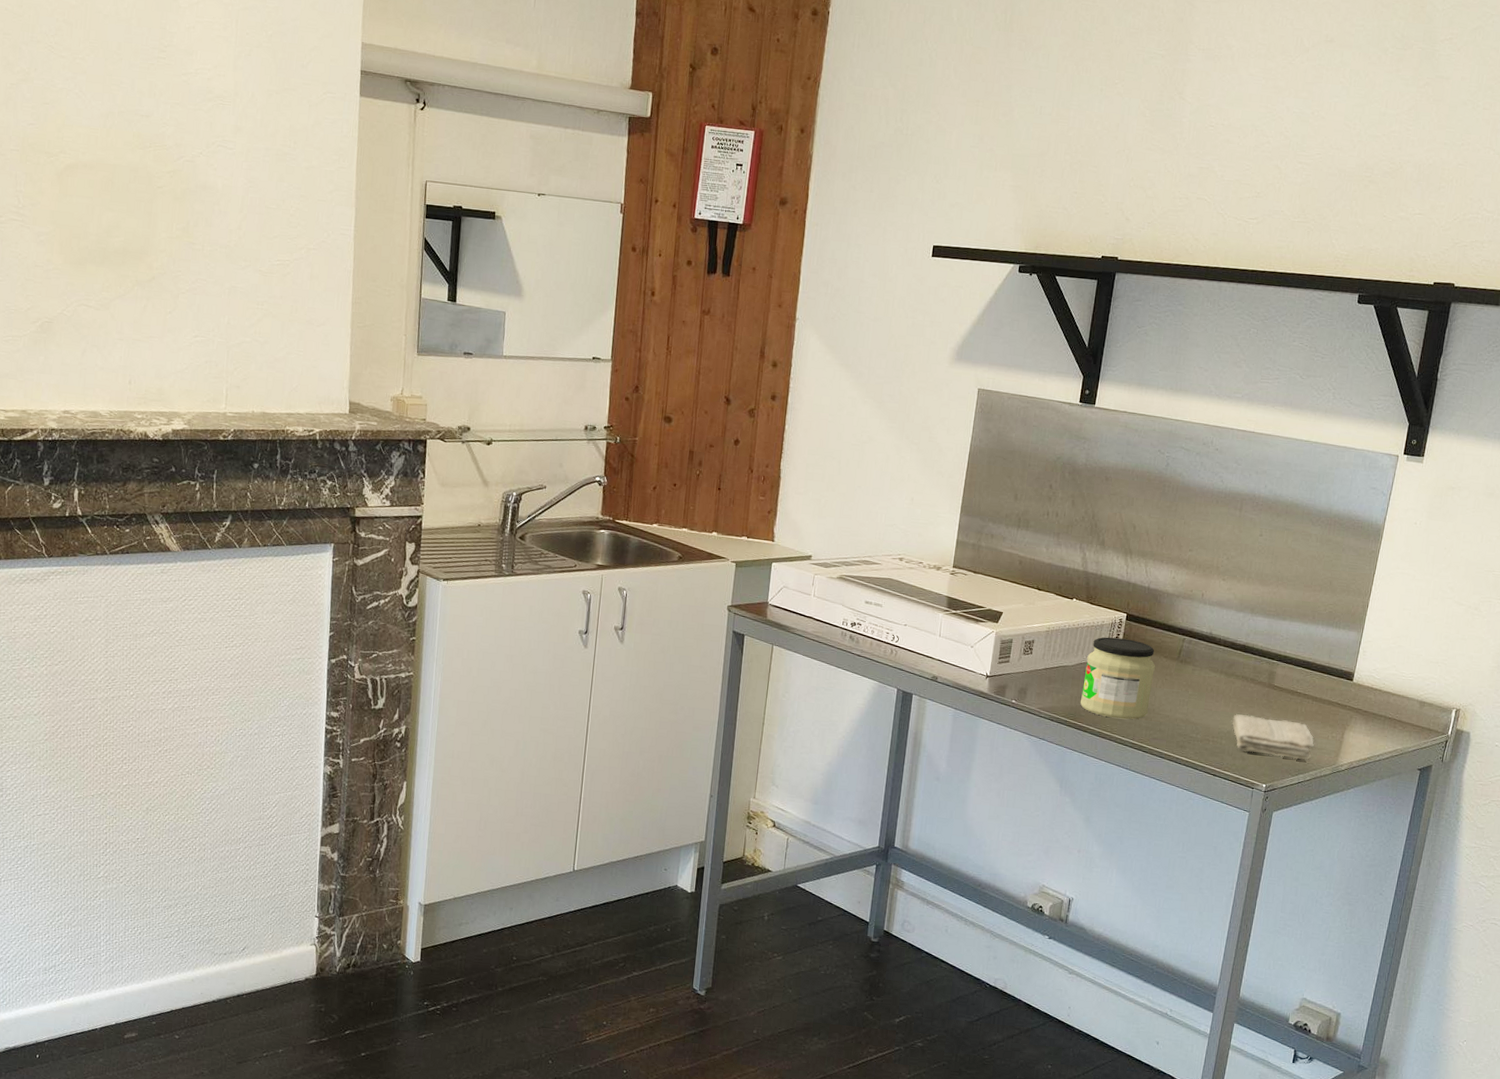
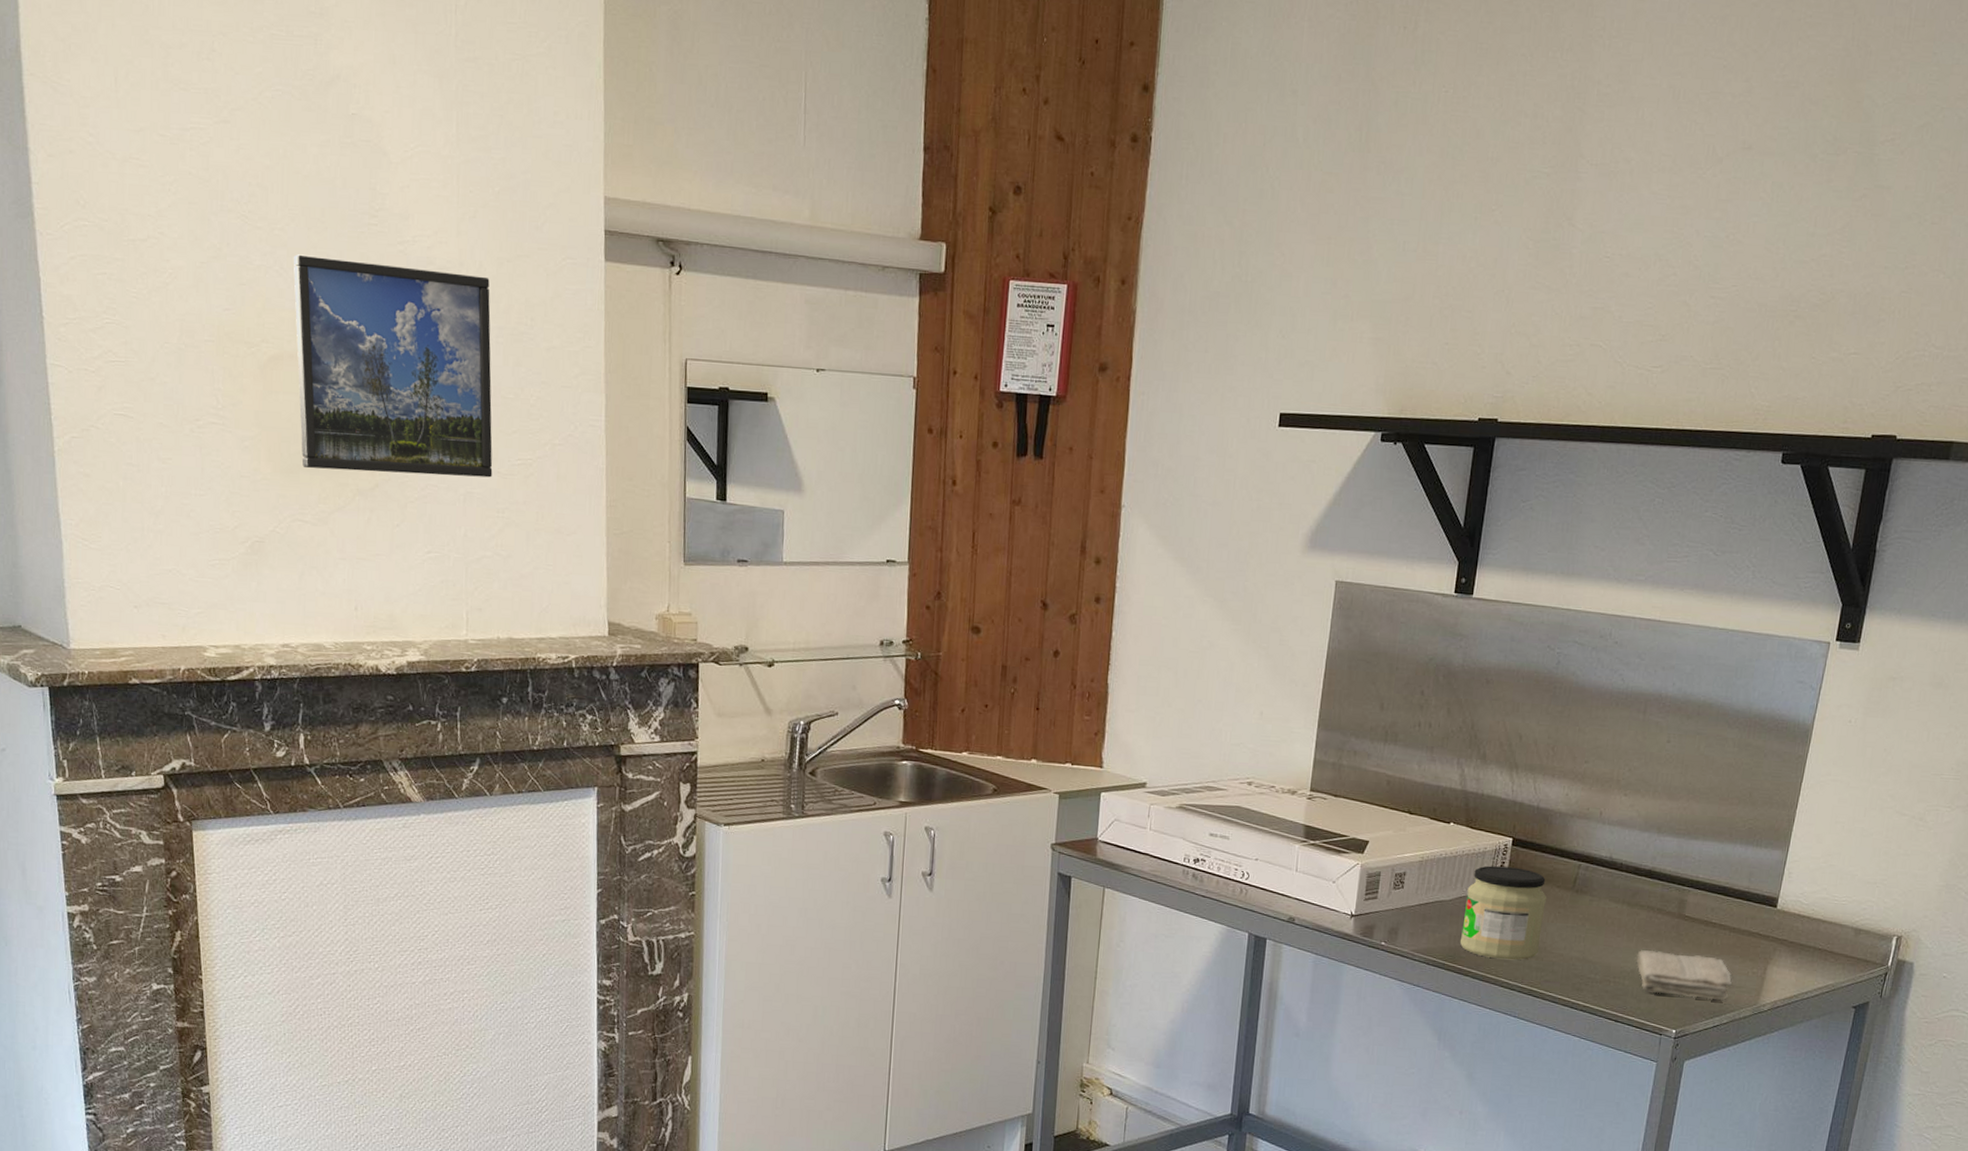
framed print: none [89,80,260,275] -> present [293,254,493,478]

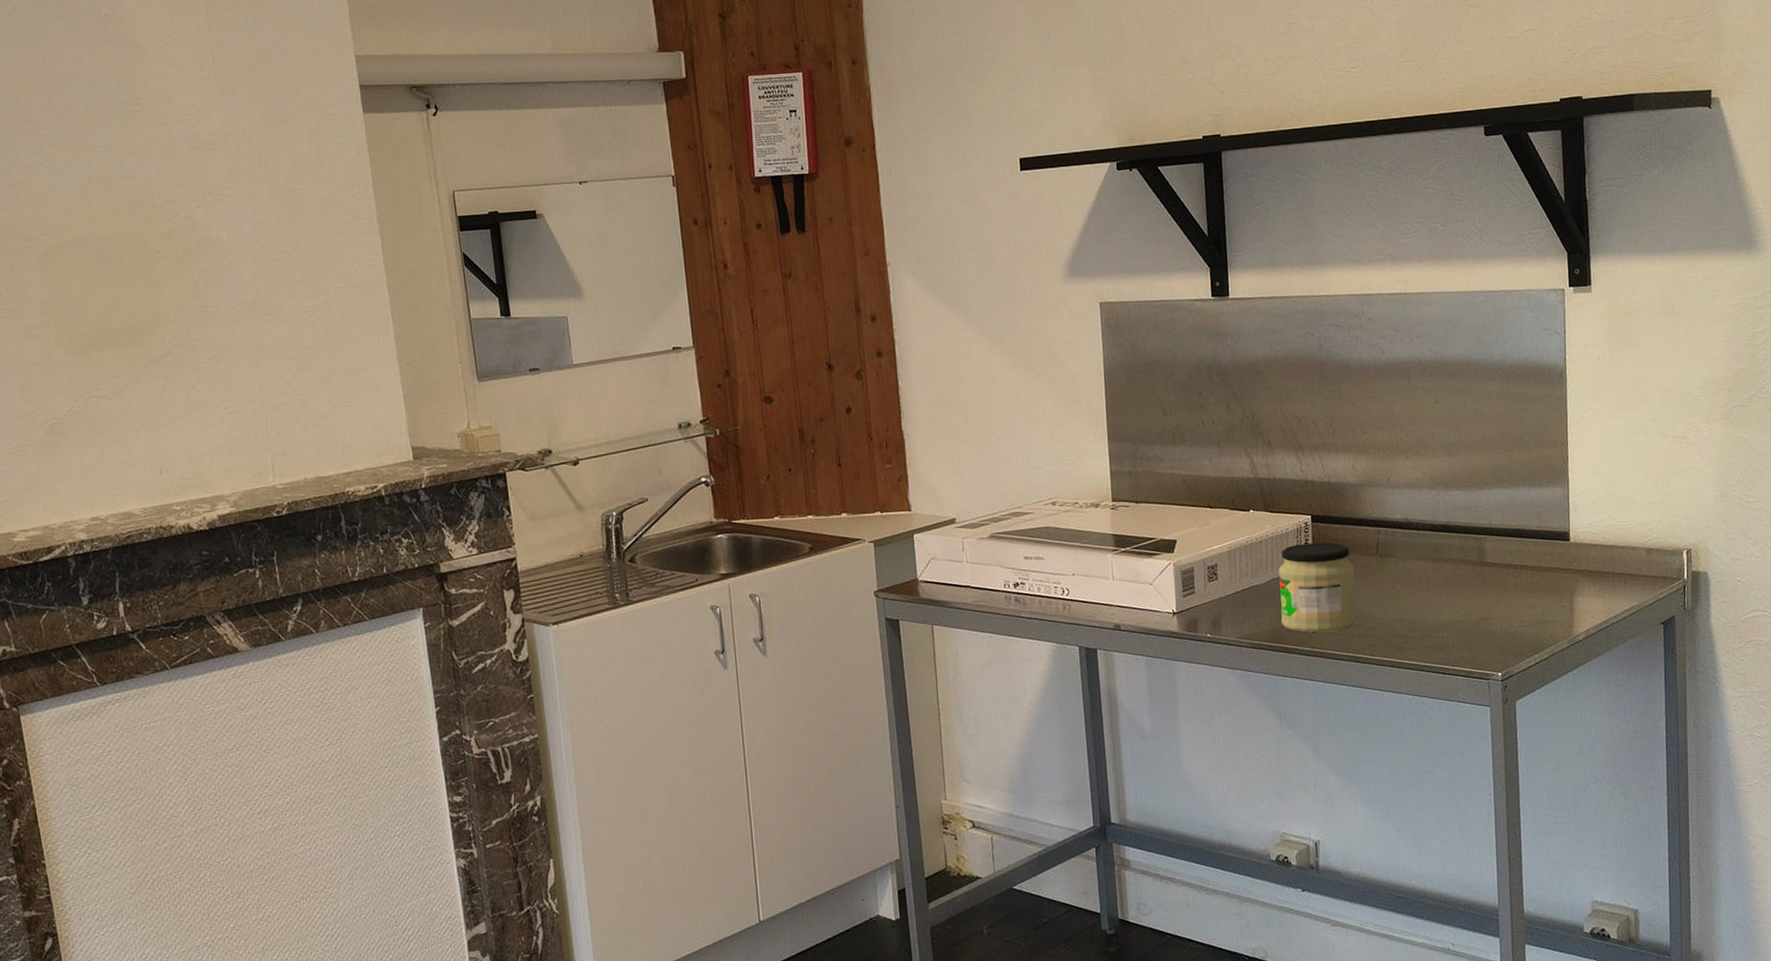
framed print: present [293,254,493,478] -> none [62,143,280,347]
washcloth: present [1635,950,1732,1000] -> none [1449,597,1544,641]

